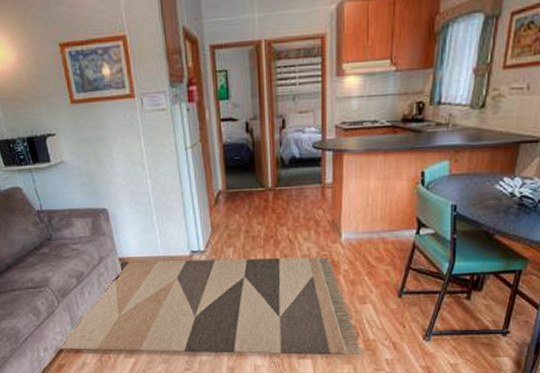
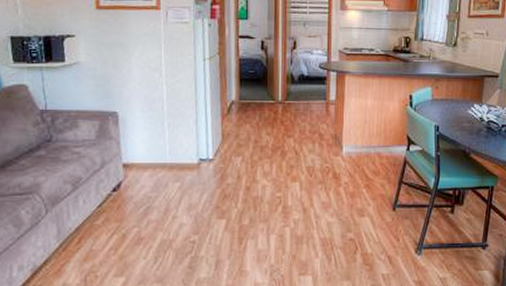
rug: present [58,257,364,355] -> none [36,167,362,271]

